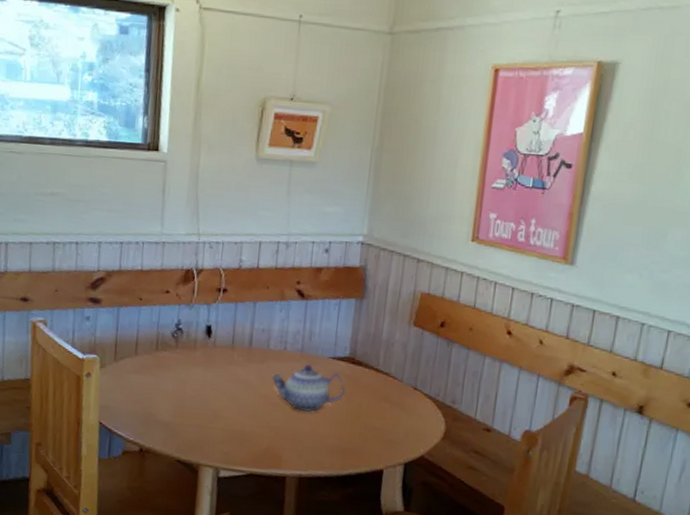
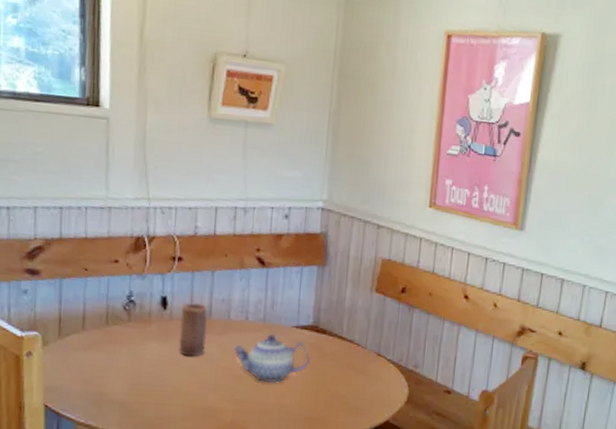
candle: none [220,331,249,384] -> present [179,302,208,357]

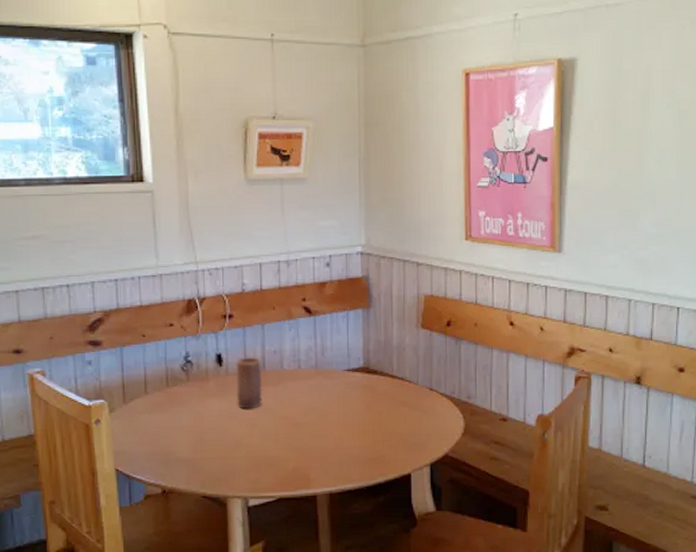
teapot: present [233,333,310,384] -> none [289,379,363,428]

